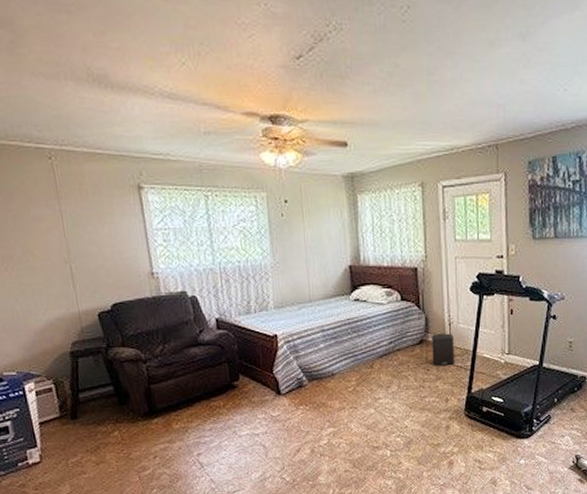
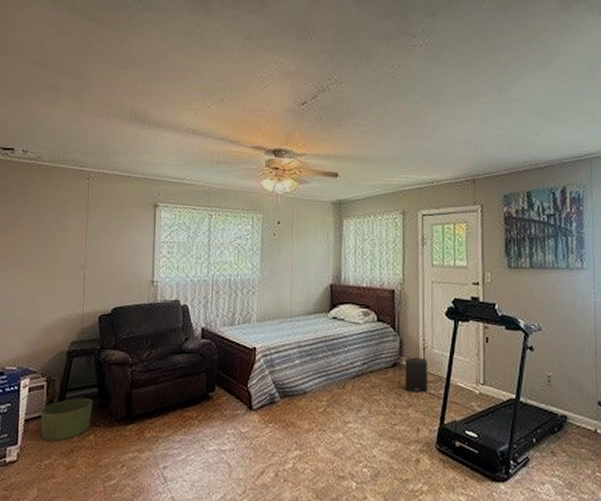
basket: none [54,397,113,442] -> present [40,398,93,442]

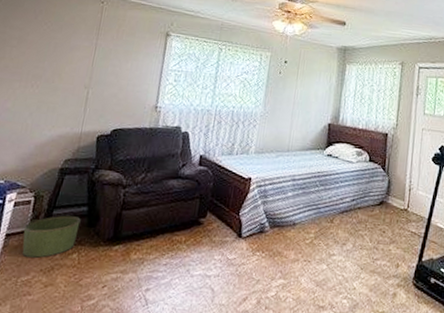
pedal bin: present [405,357,428,392] -> none [389,197,412,230]

